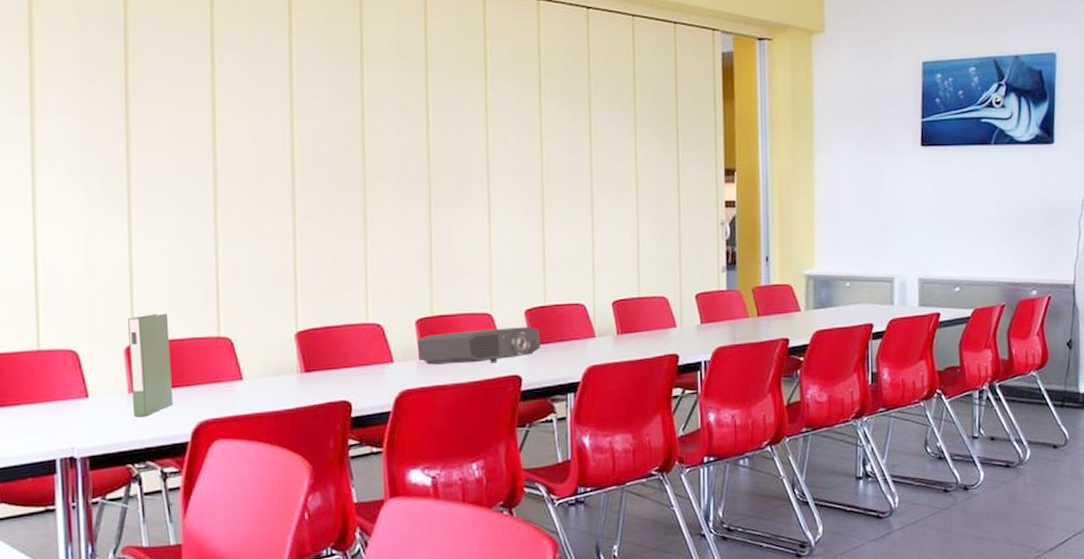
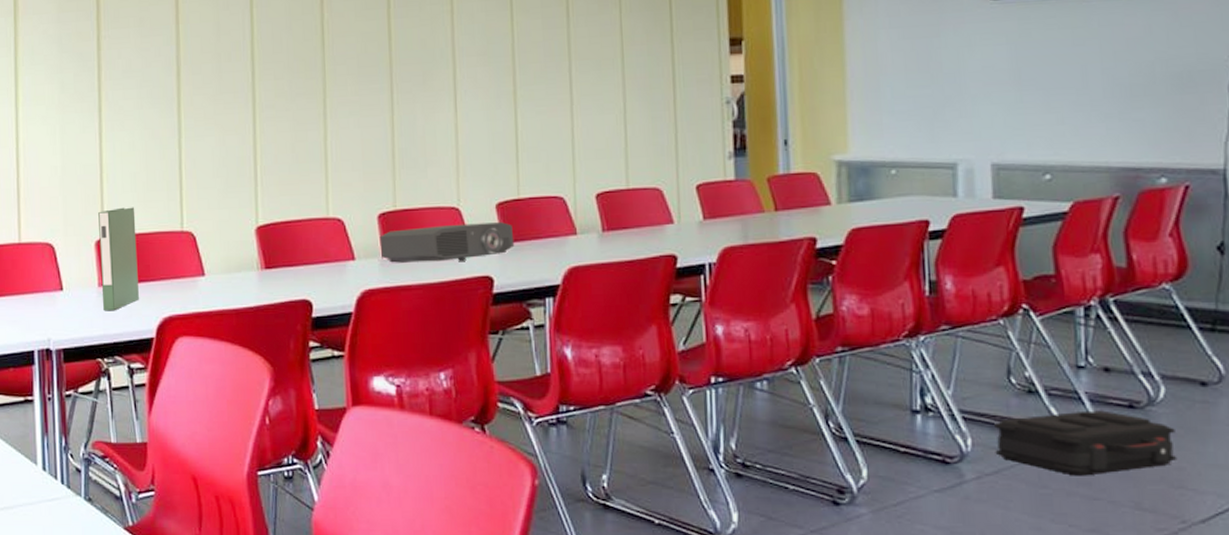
briefcase: none [914,470,1036,522] -> present [994,410,1178,476]

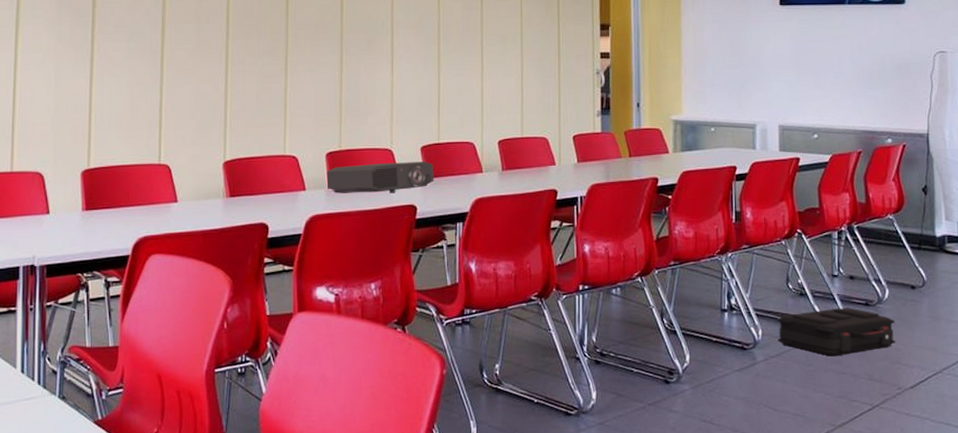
binder: present [98,207,139,310] -> none [85,142,119,231]

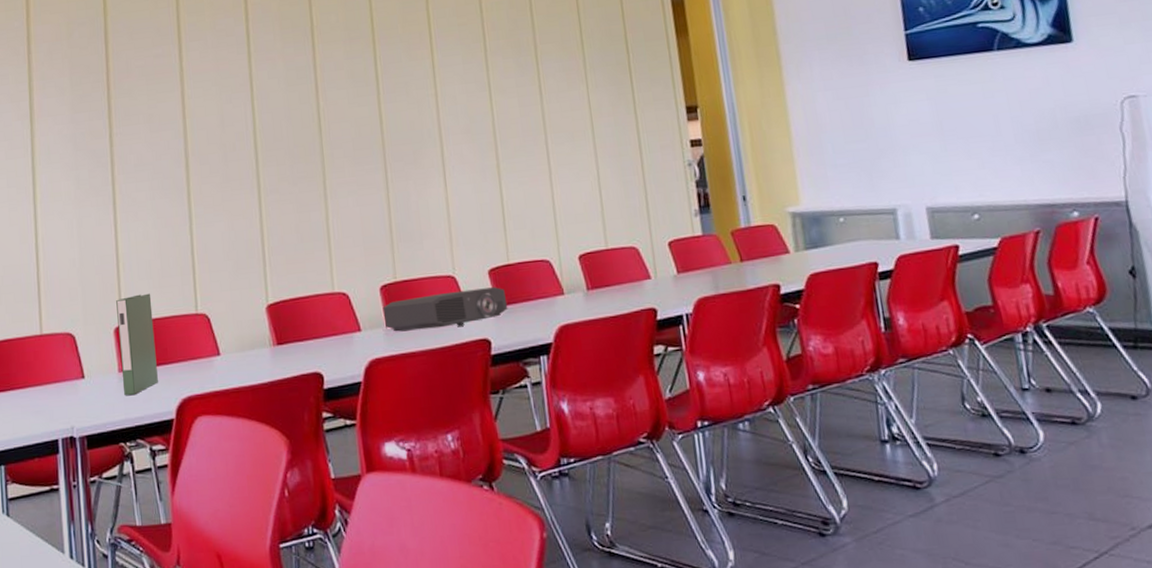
binder: none [85,142,119,231] -> present [116,293,158,395]
briefcase: present [777,307,896,357] -> none [956,428,1120,492]

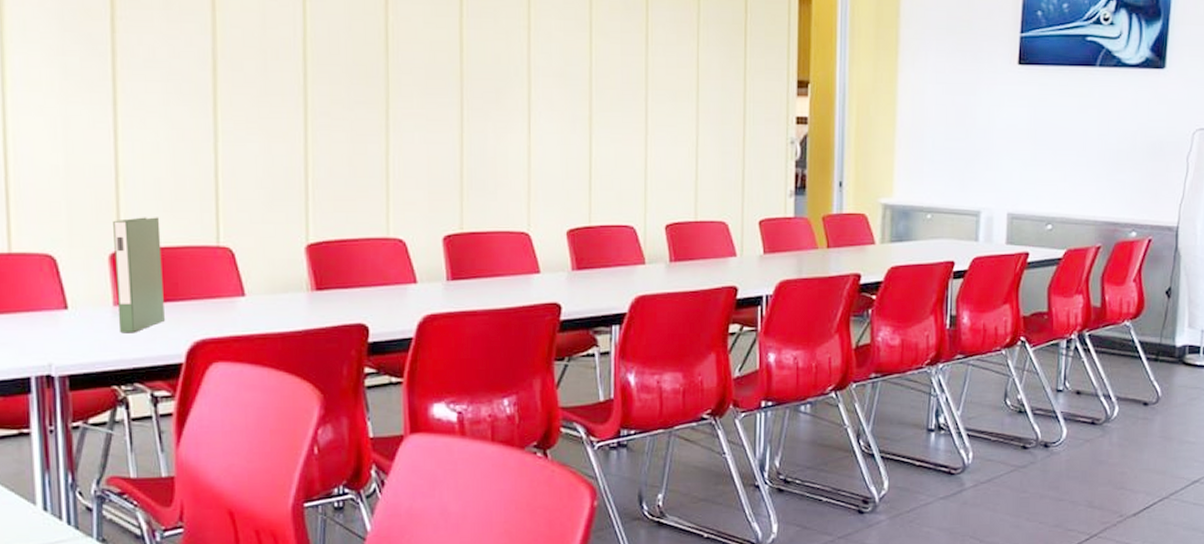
projector: present [382,287,508,332] -> none [444,249,584,288]

